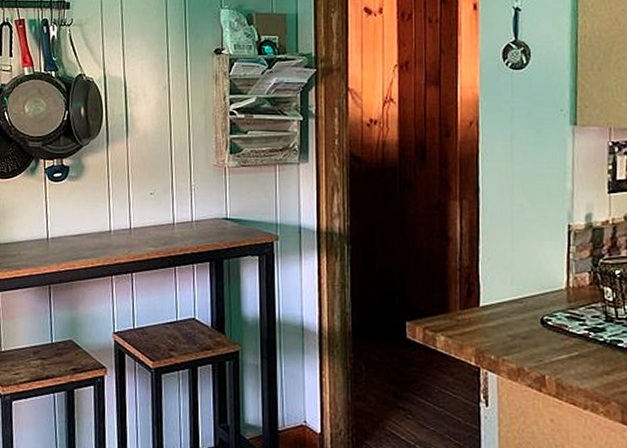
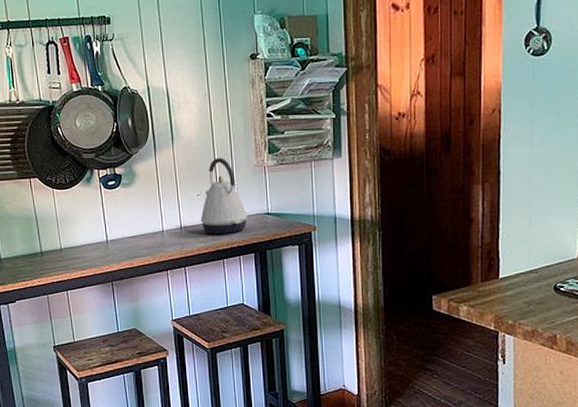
kettle: none [152,155,204,239] -> present [200,158,247,234]

